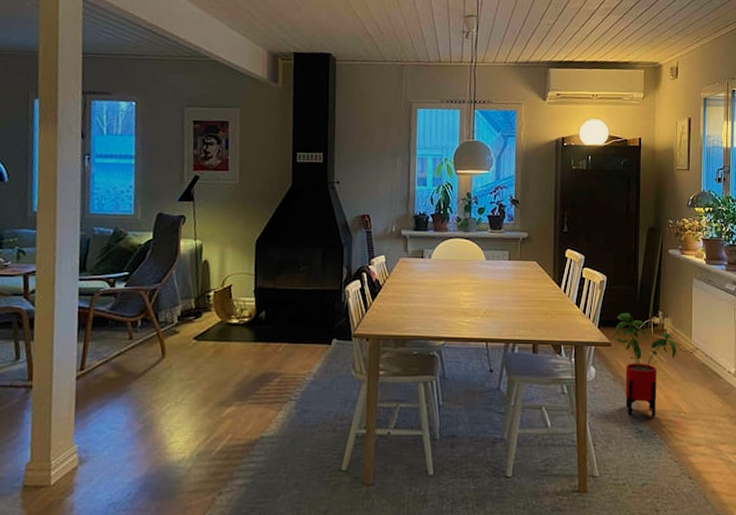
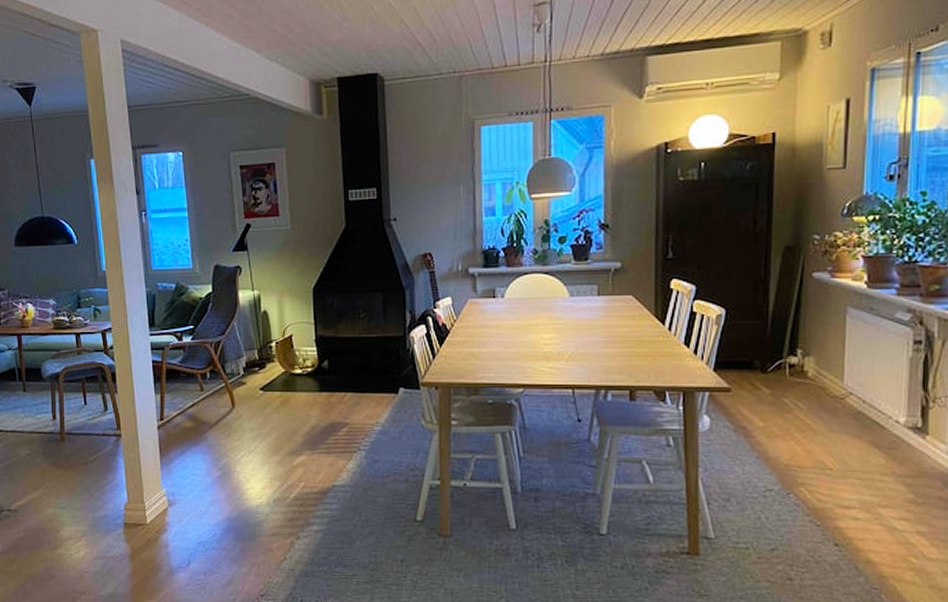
house plant: present [612,313,677,417] -> none [733,352,822,474]

